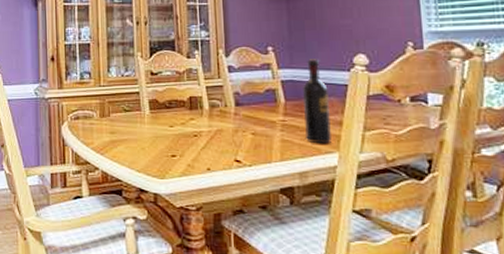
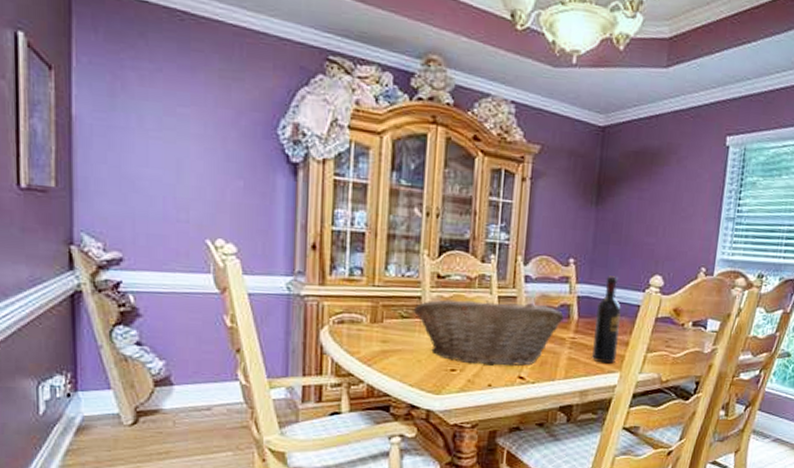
fruit basket: none [133,91,271,150] -> present [413,299,564,366]

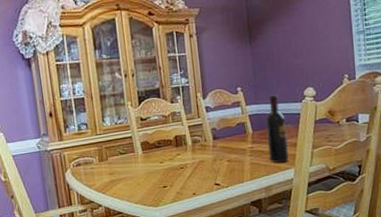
fruit basket: present [413,299,564,366] -> none [127,127,241,180]

